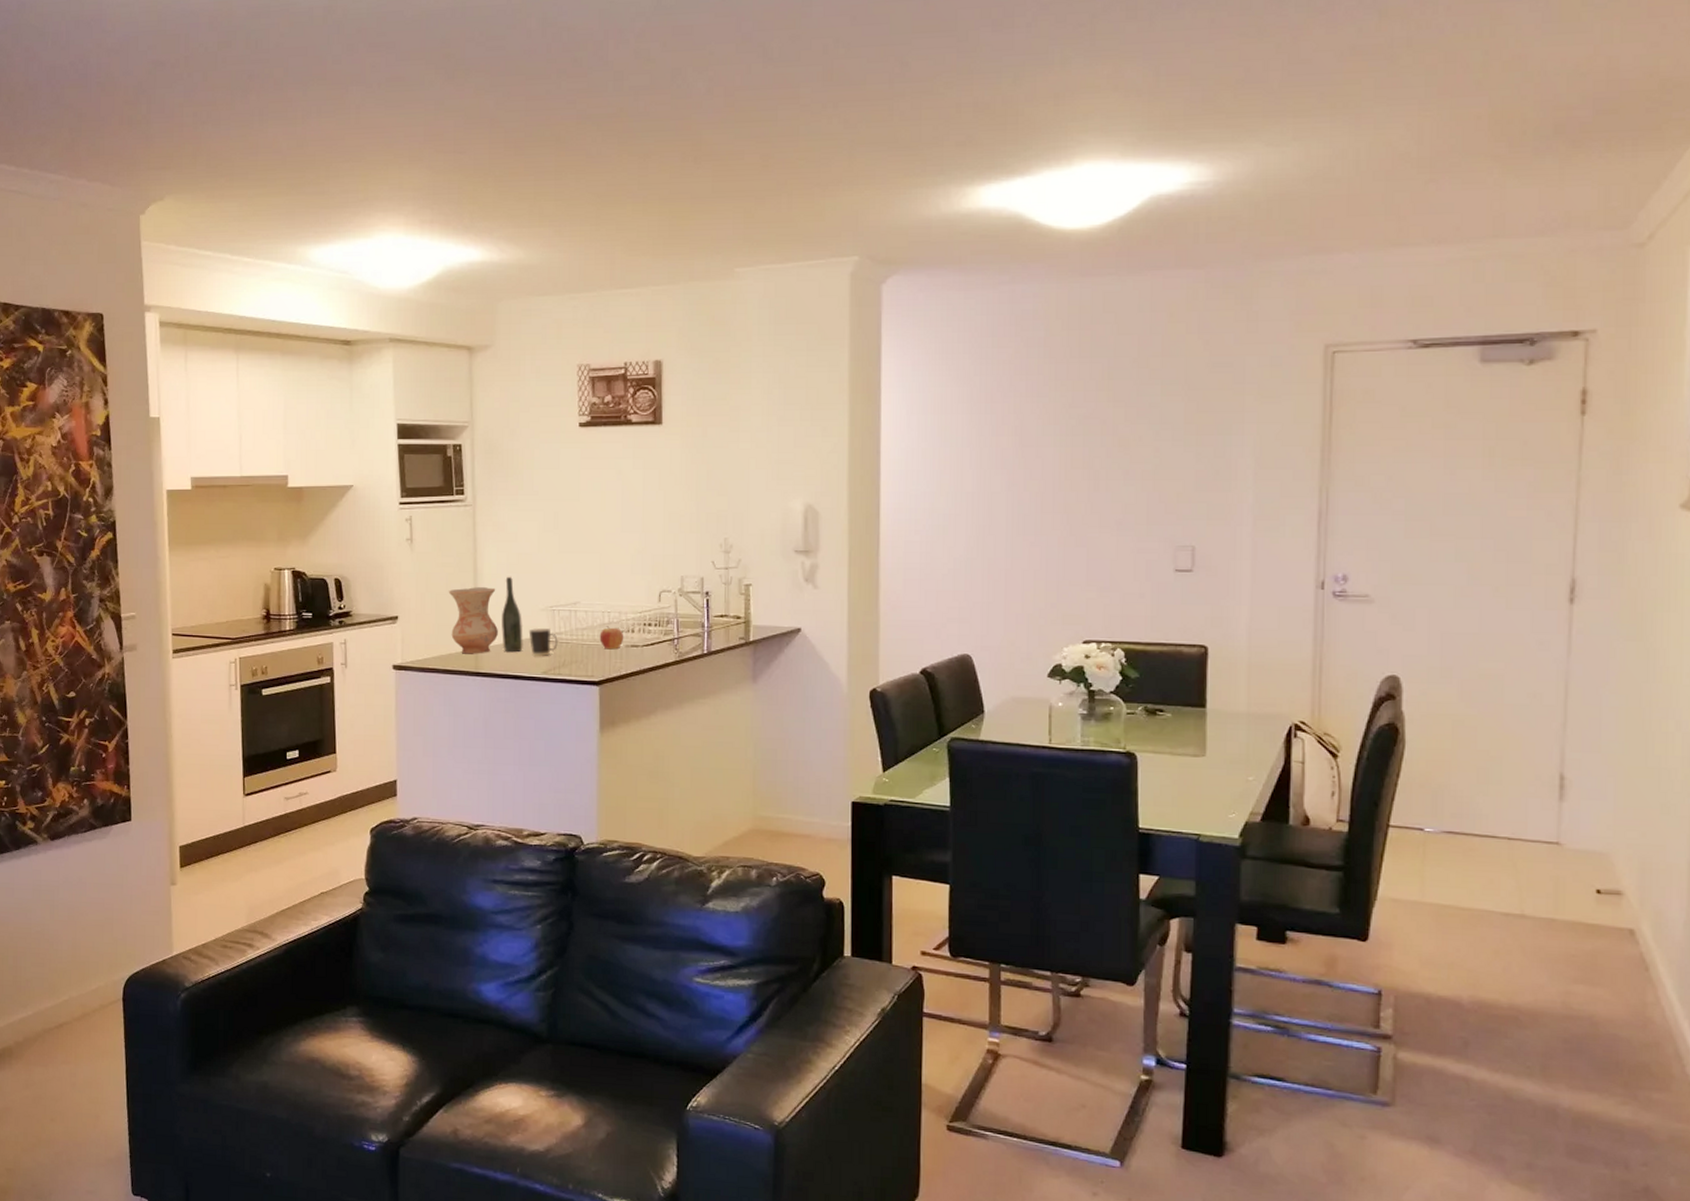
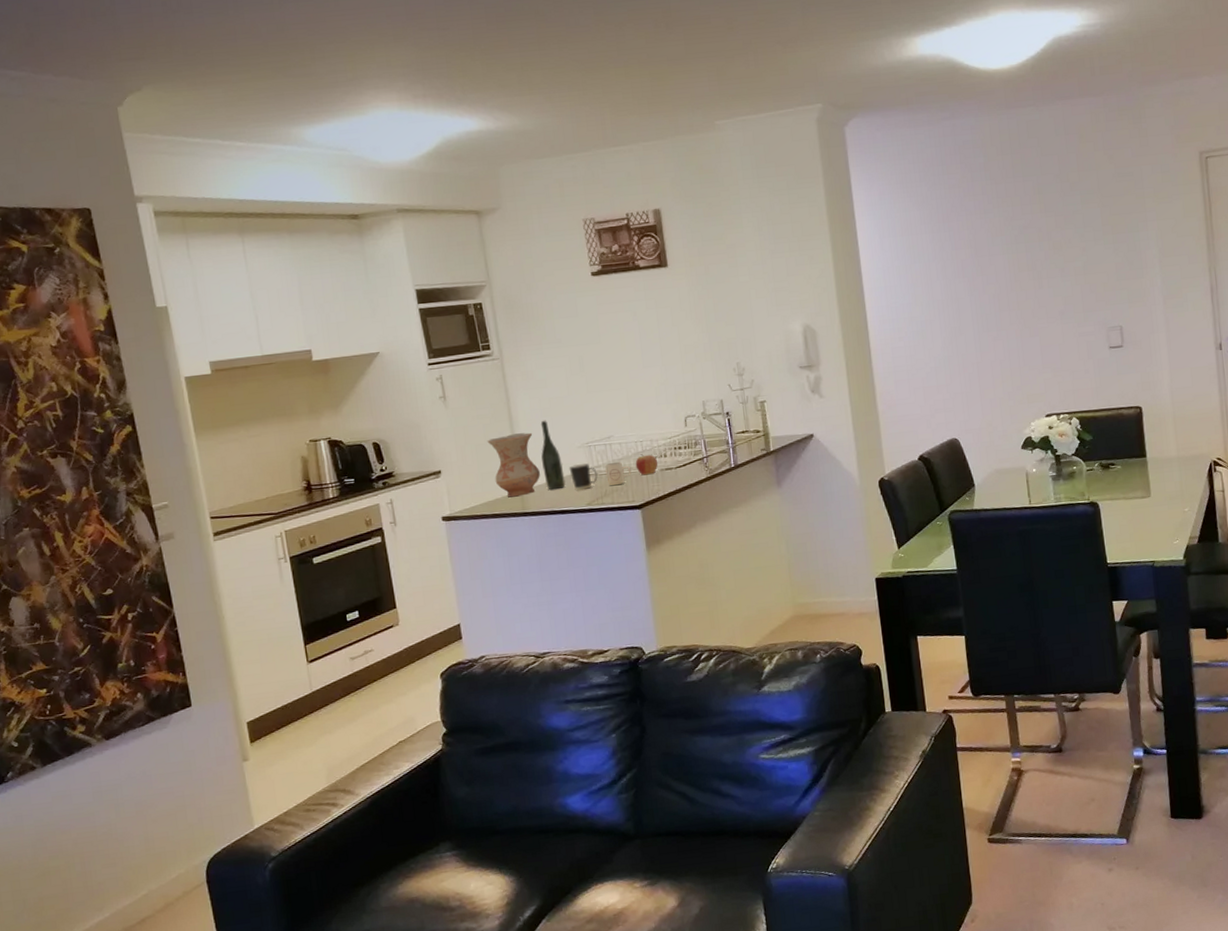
mug: none [567,630,594,657] -> present [605,461,632,486]

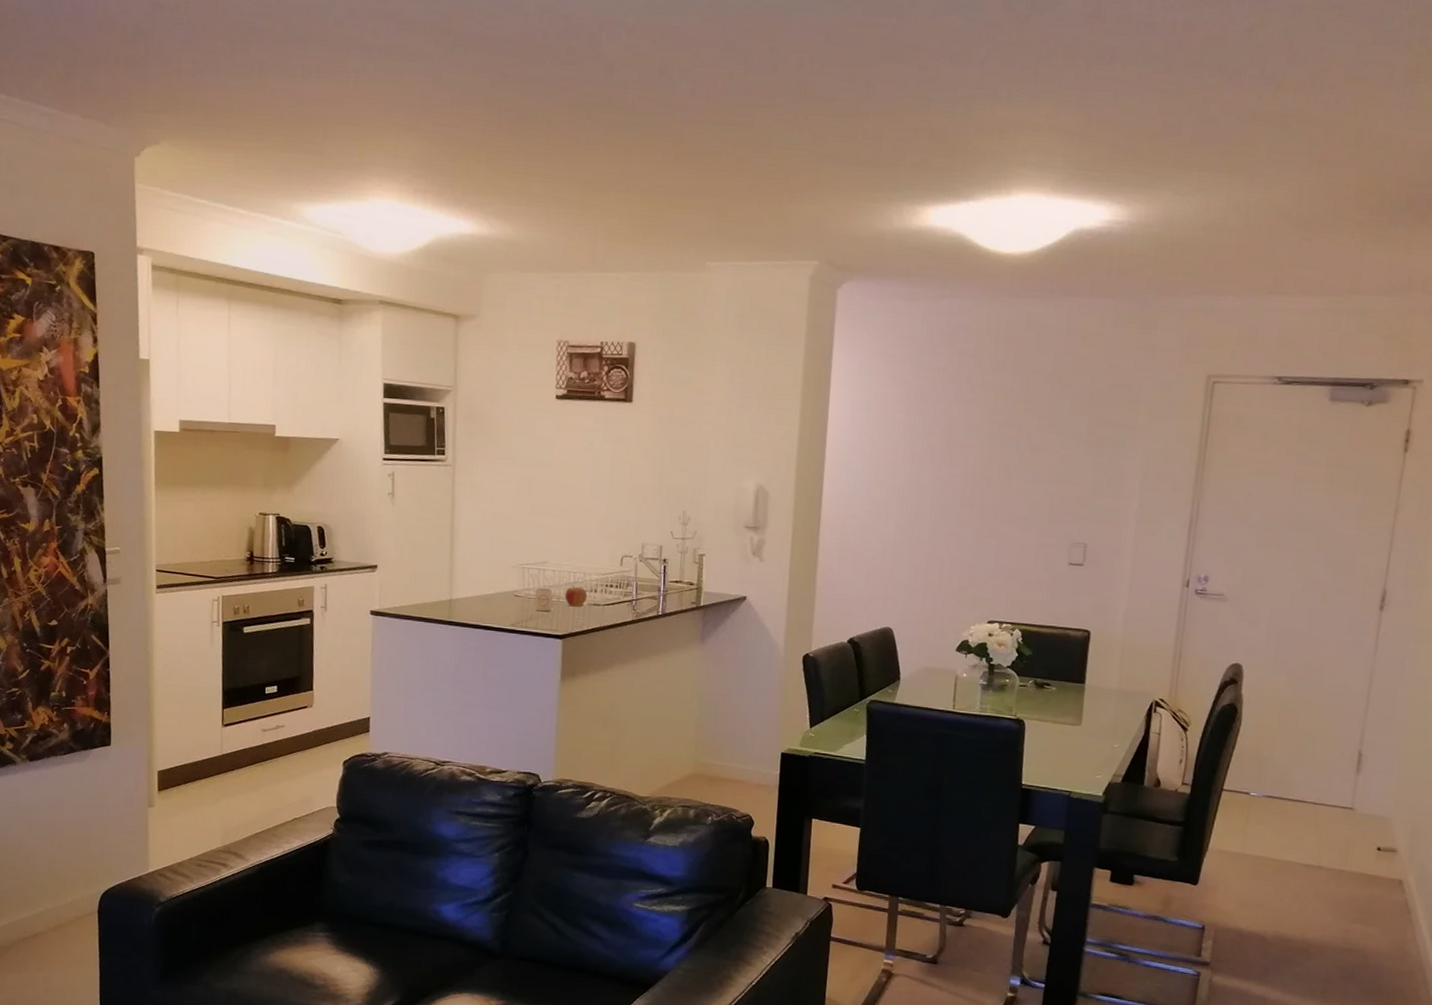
ceramic jug: present [487,432,540,498] -> none [426,542,471,605]
bottle: present [540,420,566,490] -> none [474,534,495,605]
mug: present [569,463,598,491] -> none [499,583,527,610]

